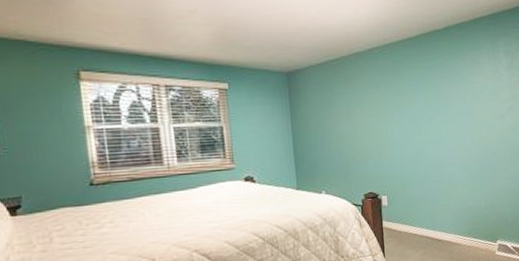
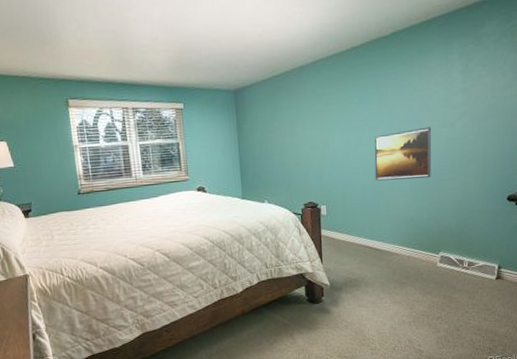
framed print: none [431,118,486,171] -> present [374,127,432,181]

